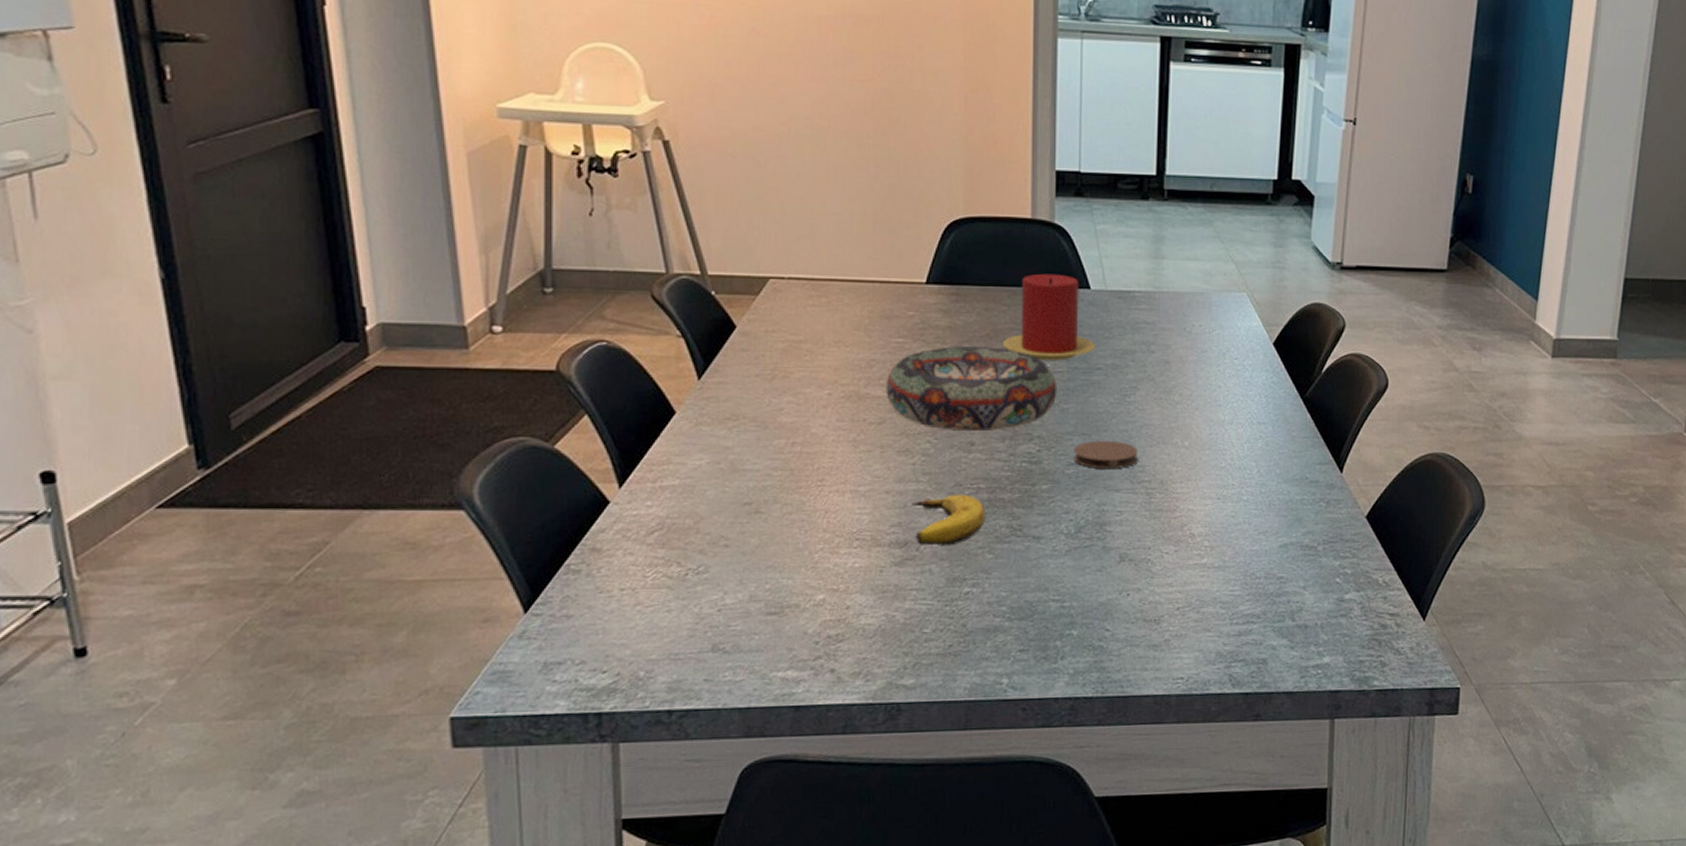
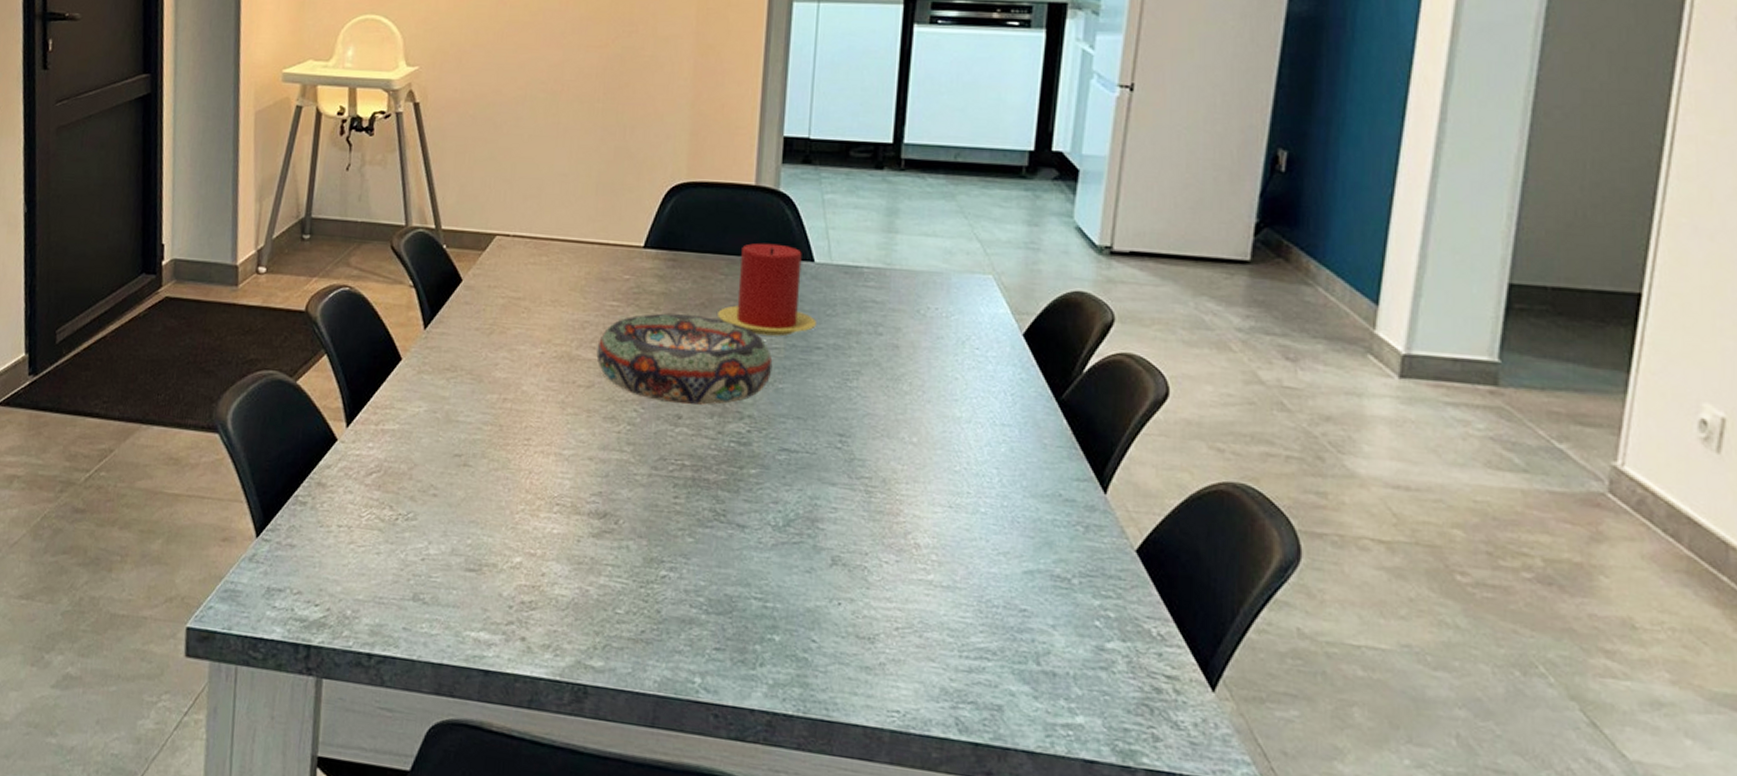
banana: present [910,494,985,546] -> none [612,468,689,524]
coaster: present [1073,440,1138,468] -> none [786,426,858,460]

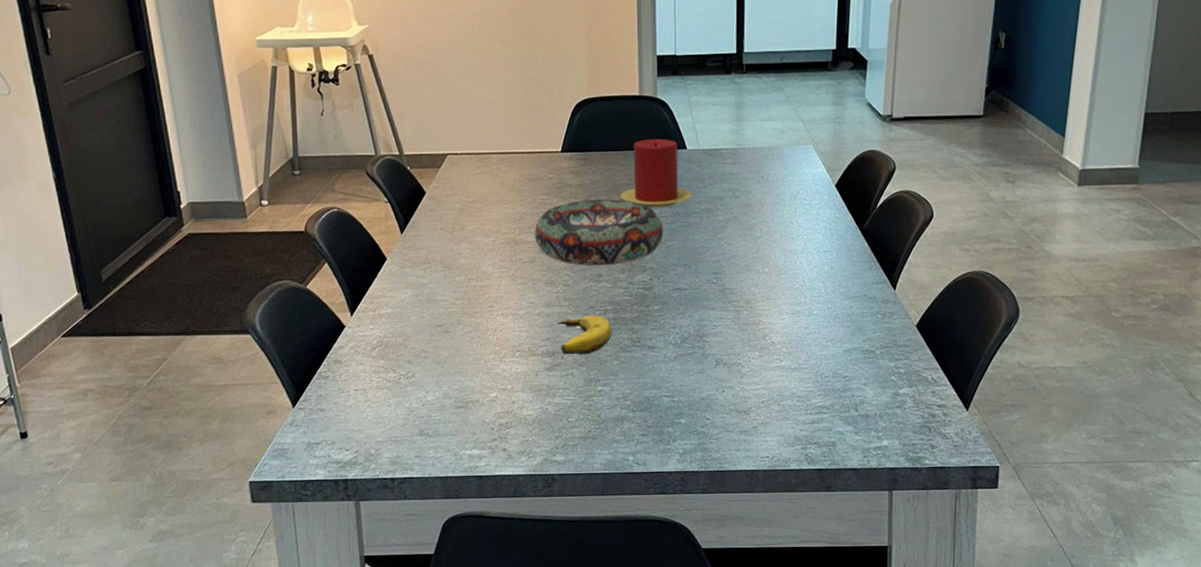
banana: none [612,468,689,524] -> present [556,314,612,355]

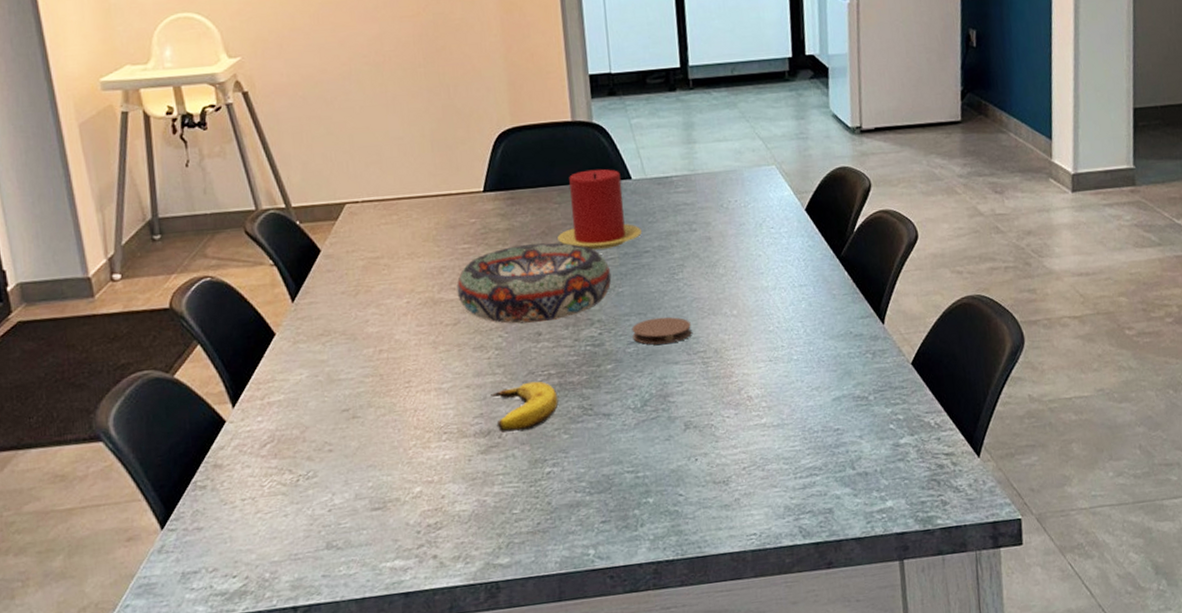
coaster: none [677,269,728,292] -> present [631,316,692,345]

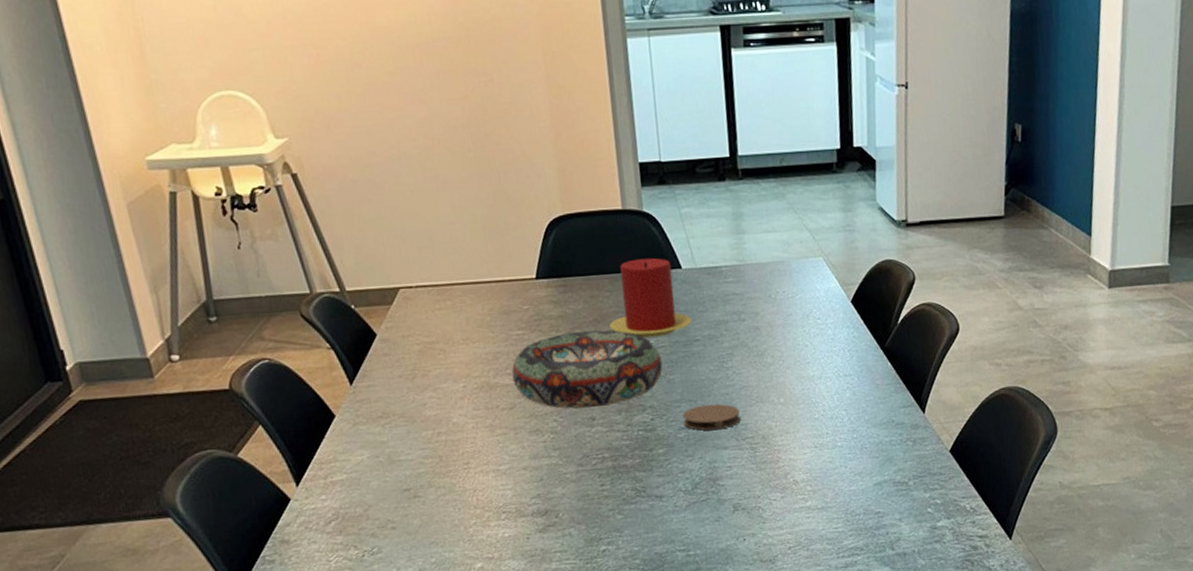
banana: present [489,381,559,433] -> none [546,464,613,513]

